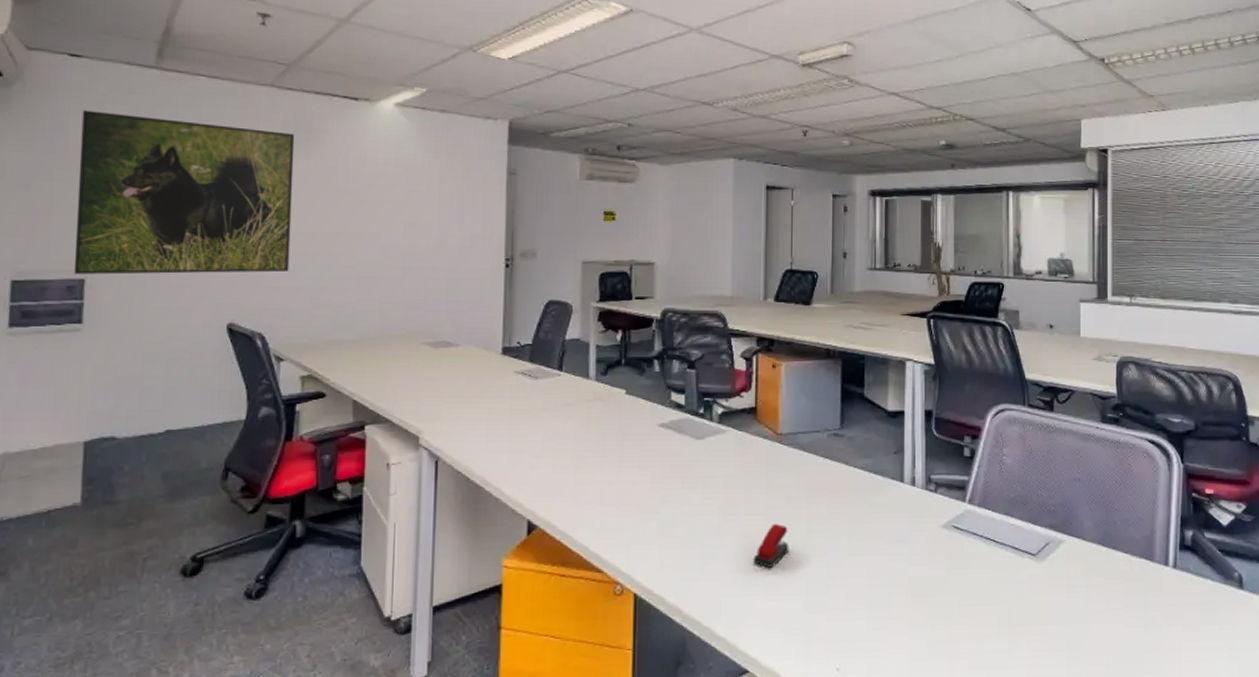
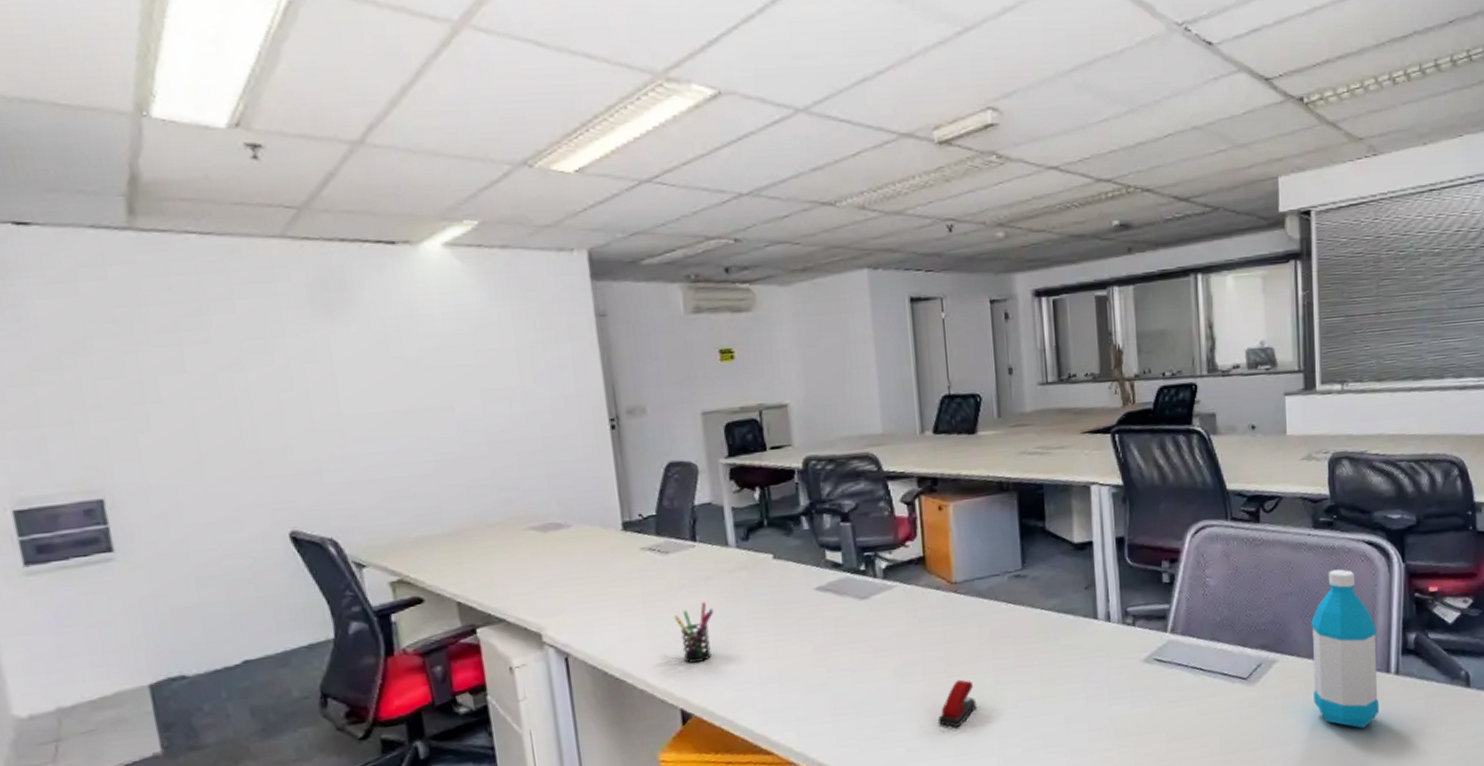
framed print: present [73,109,295,275] -> none [49,291,351,495]
pen holder: none [533,425,569,479] -> present [673,602,714,663]
water bottle: none [1097,463,1158,616] -> present [1311,569,1380,728]

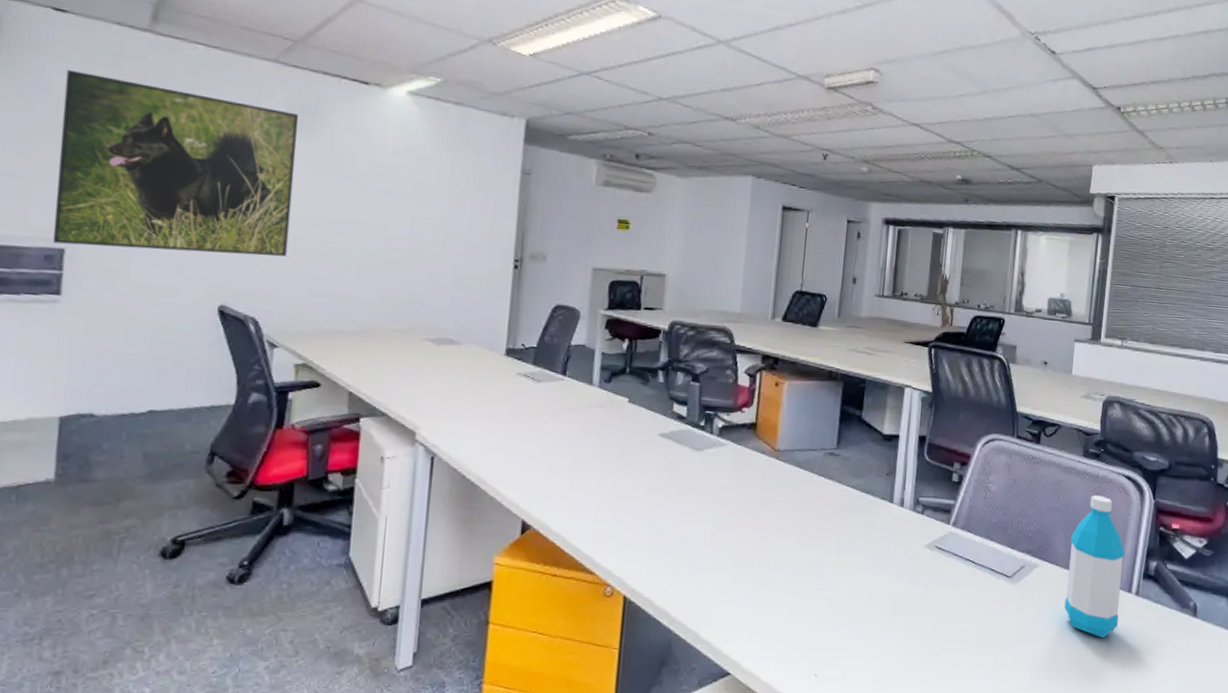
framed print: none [49,291,351,495] -> present [52,69,299,257]
pen holder: present [673,602,714,663] -> none [533,429,569,481]
stapler: present [937,679,977,727] -> none [742,535,779,577]

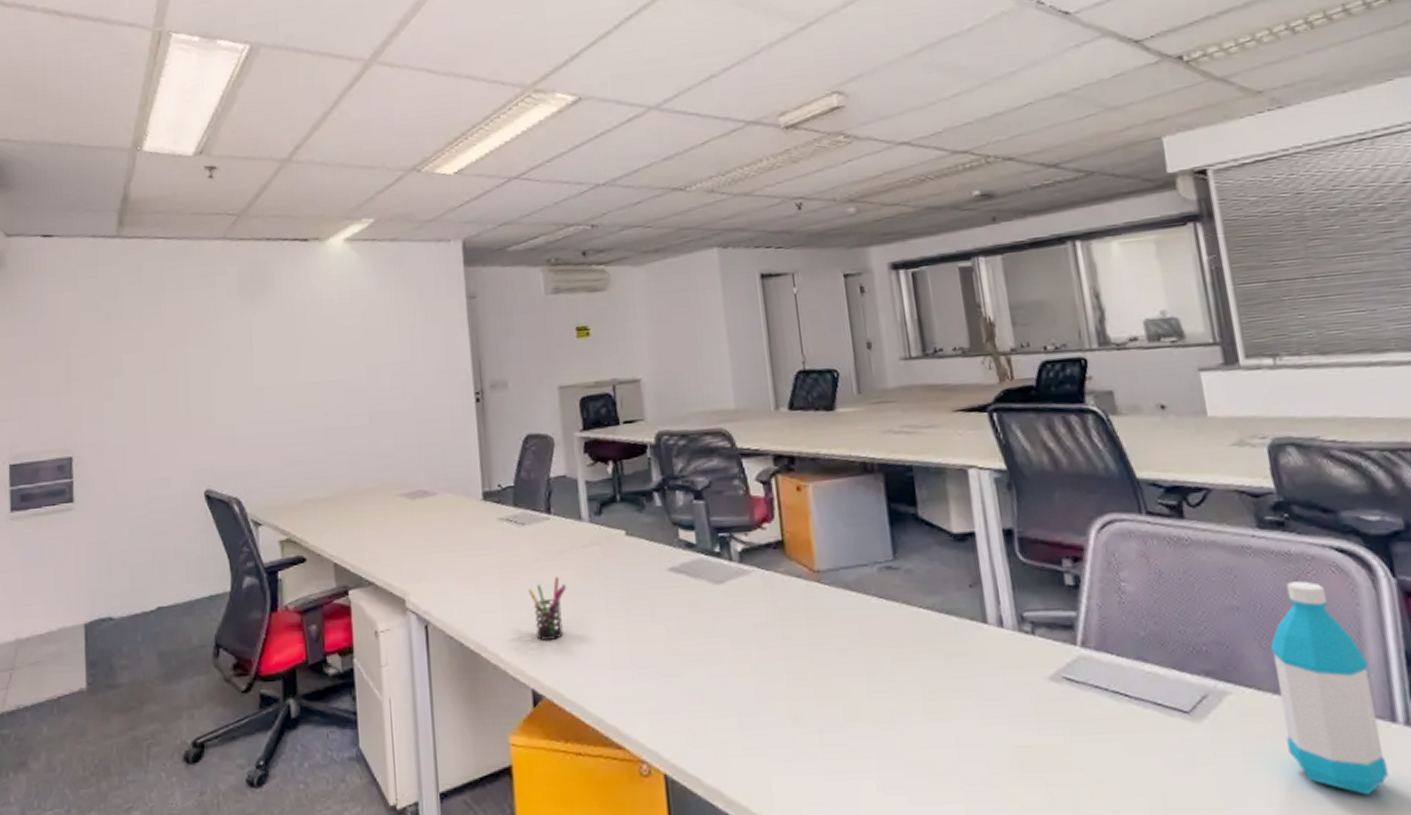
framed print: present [52,69,299,257] -> none [57,284,258,453]
pen holder: none [533,429,569,481] -> present [527,577,567,640]

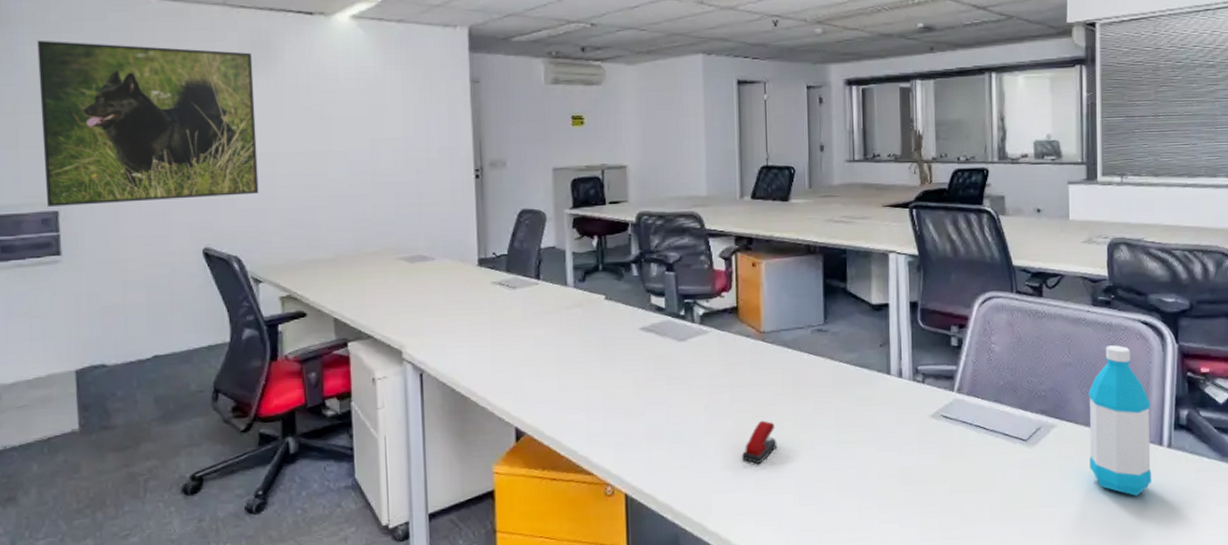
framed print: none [57,284,258,453] -> present [37,40,259,207]
pen holder: present [527,577,567,640] -> none [515,333,551,387]
stapler: none [803,682,849,739] -> present [741,420,777,464]

